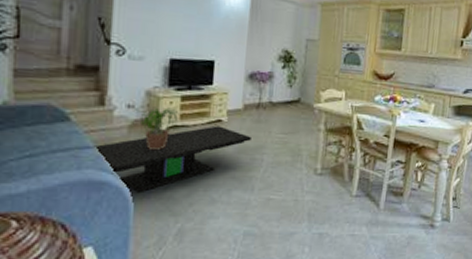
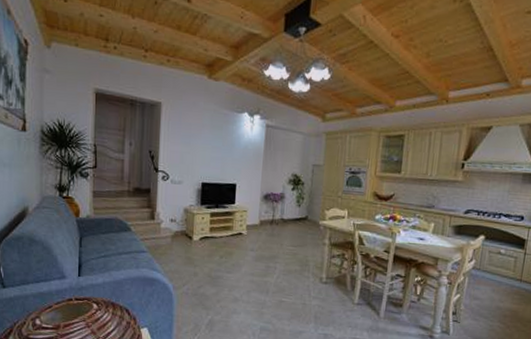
coffee table: present [93,125,251,194] -> none [147,237,266,290]
potted plant: present [139,107,179,149] -> none [179,221,209,256]

